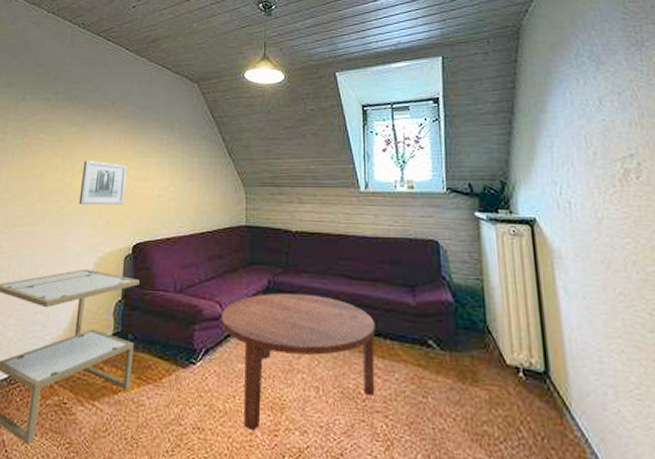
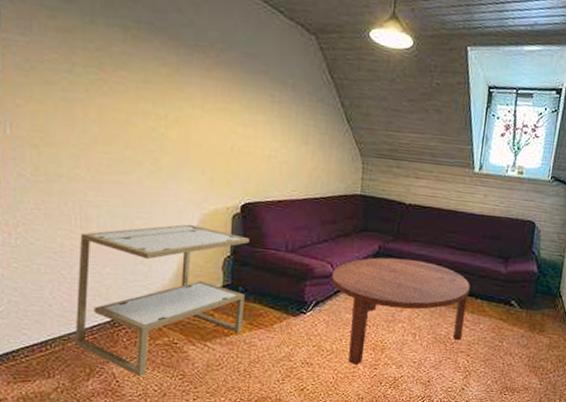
wall art: present [79,161,127,205] -> none [176,110,232,163]

